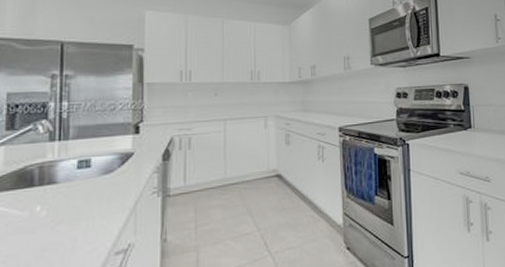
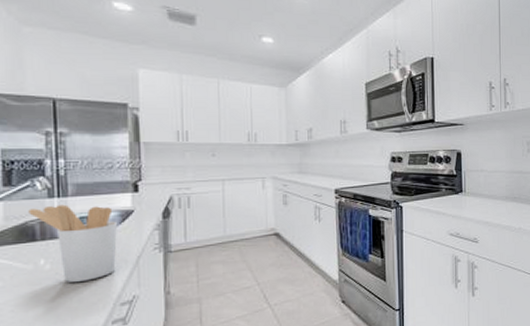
utensil holder: none [29,148,116,231] -> present [28,204,117,283]

